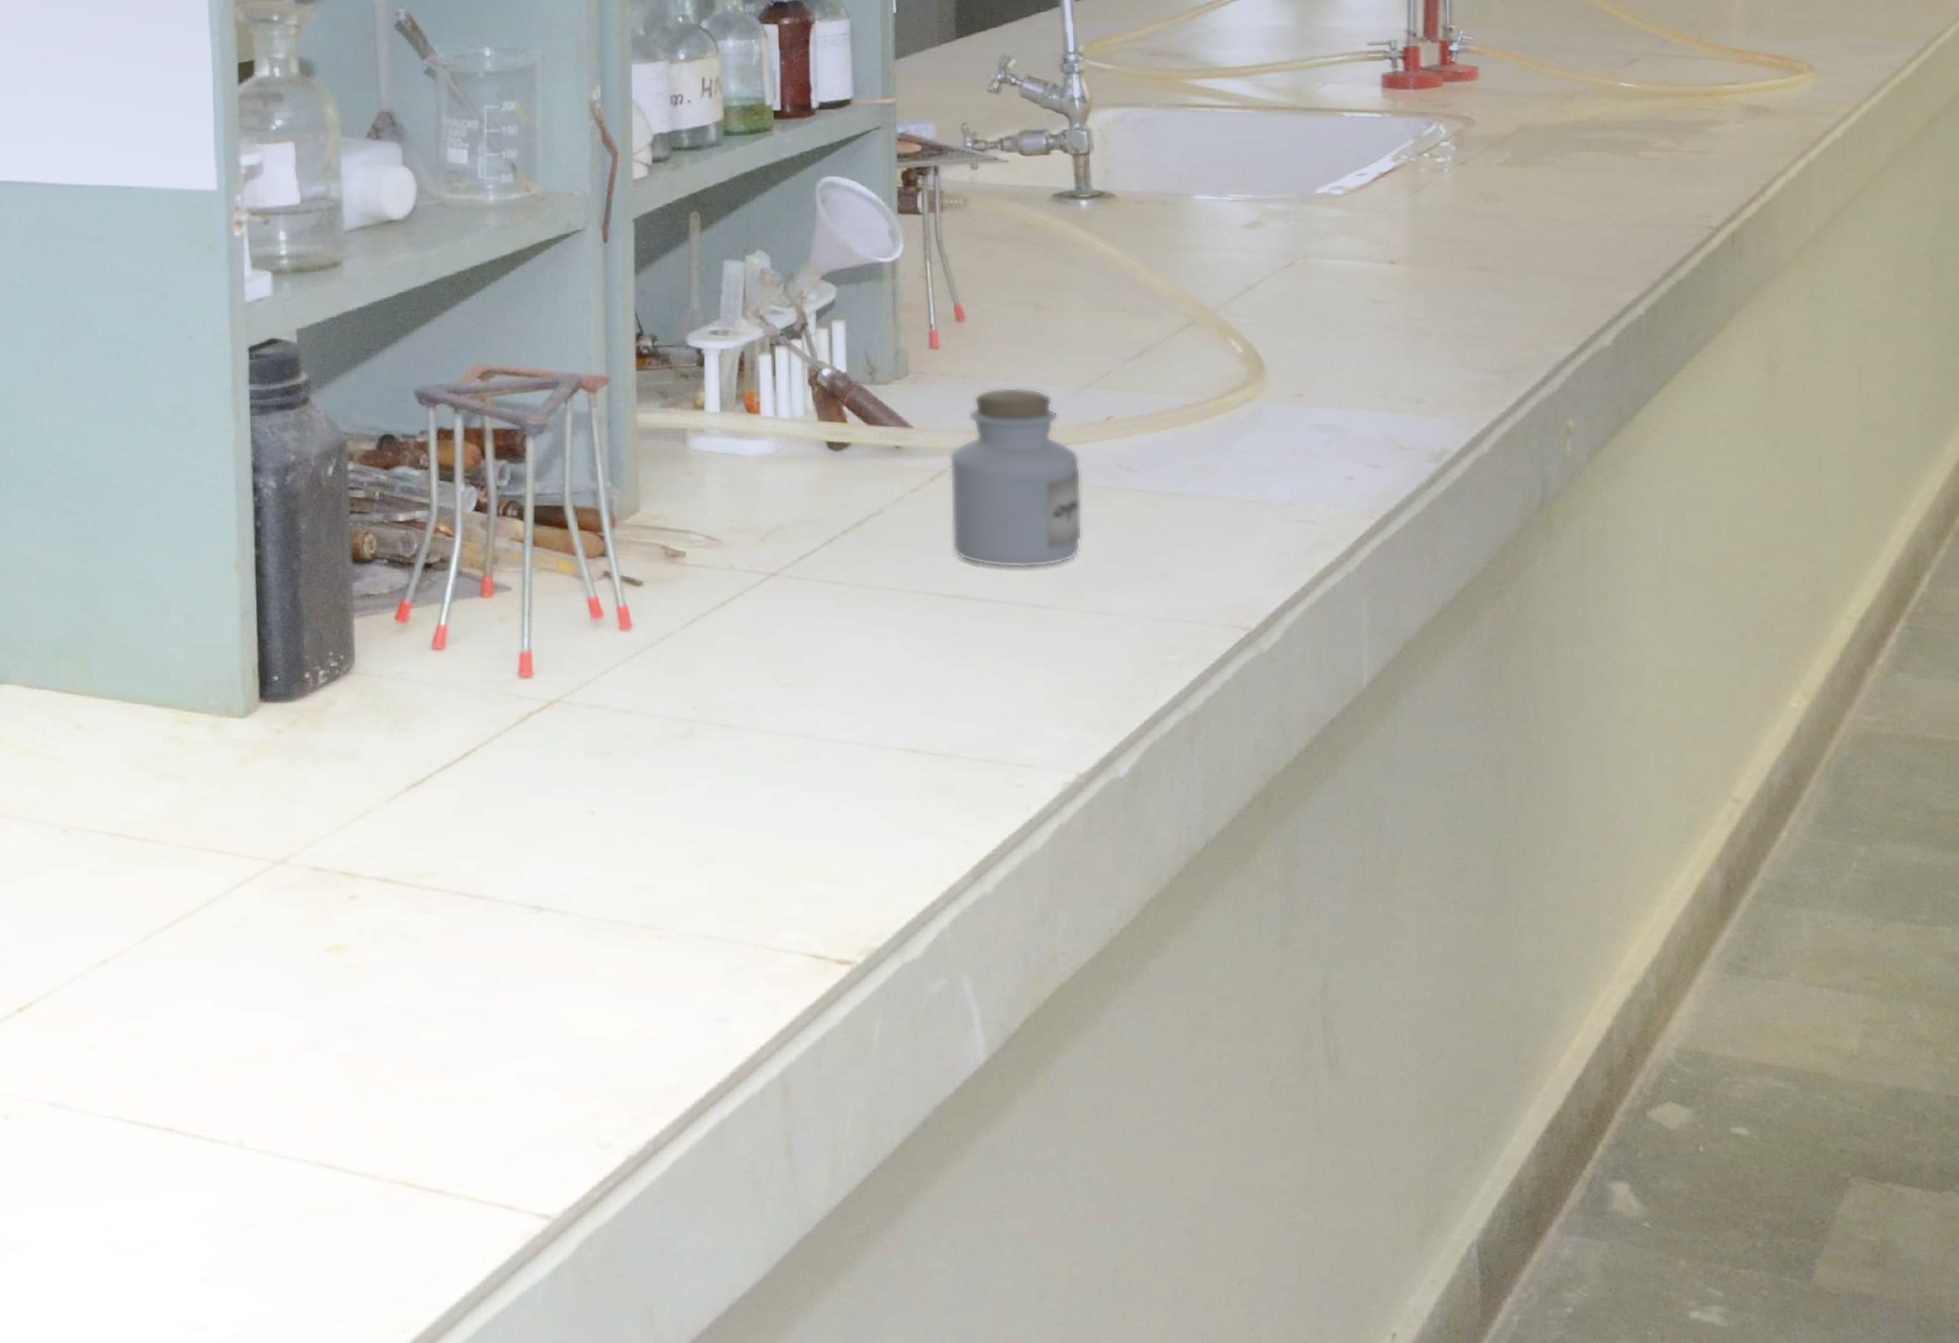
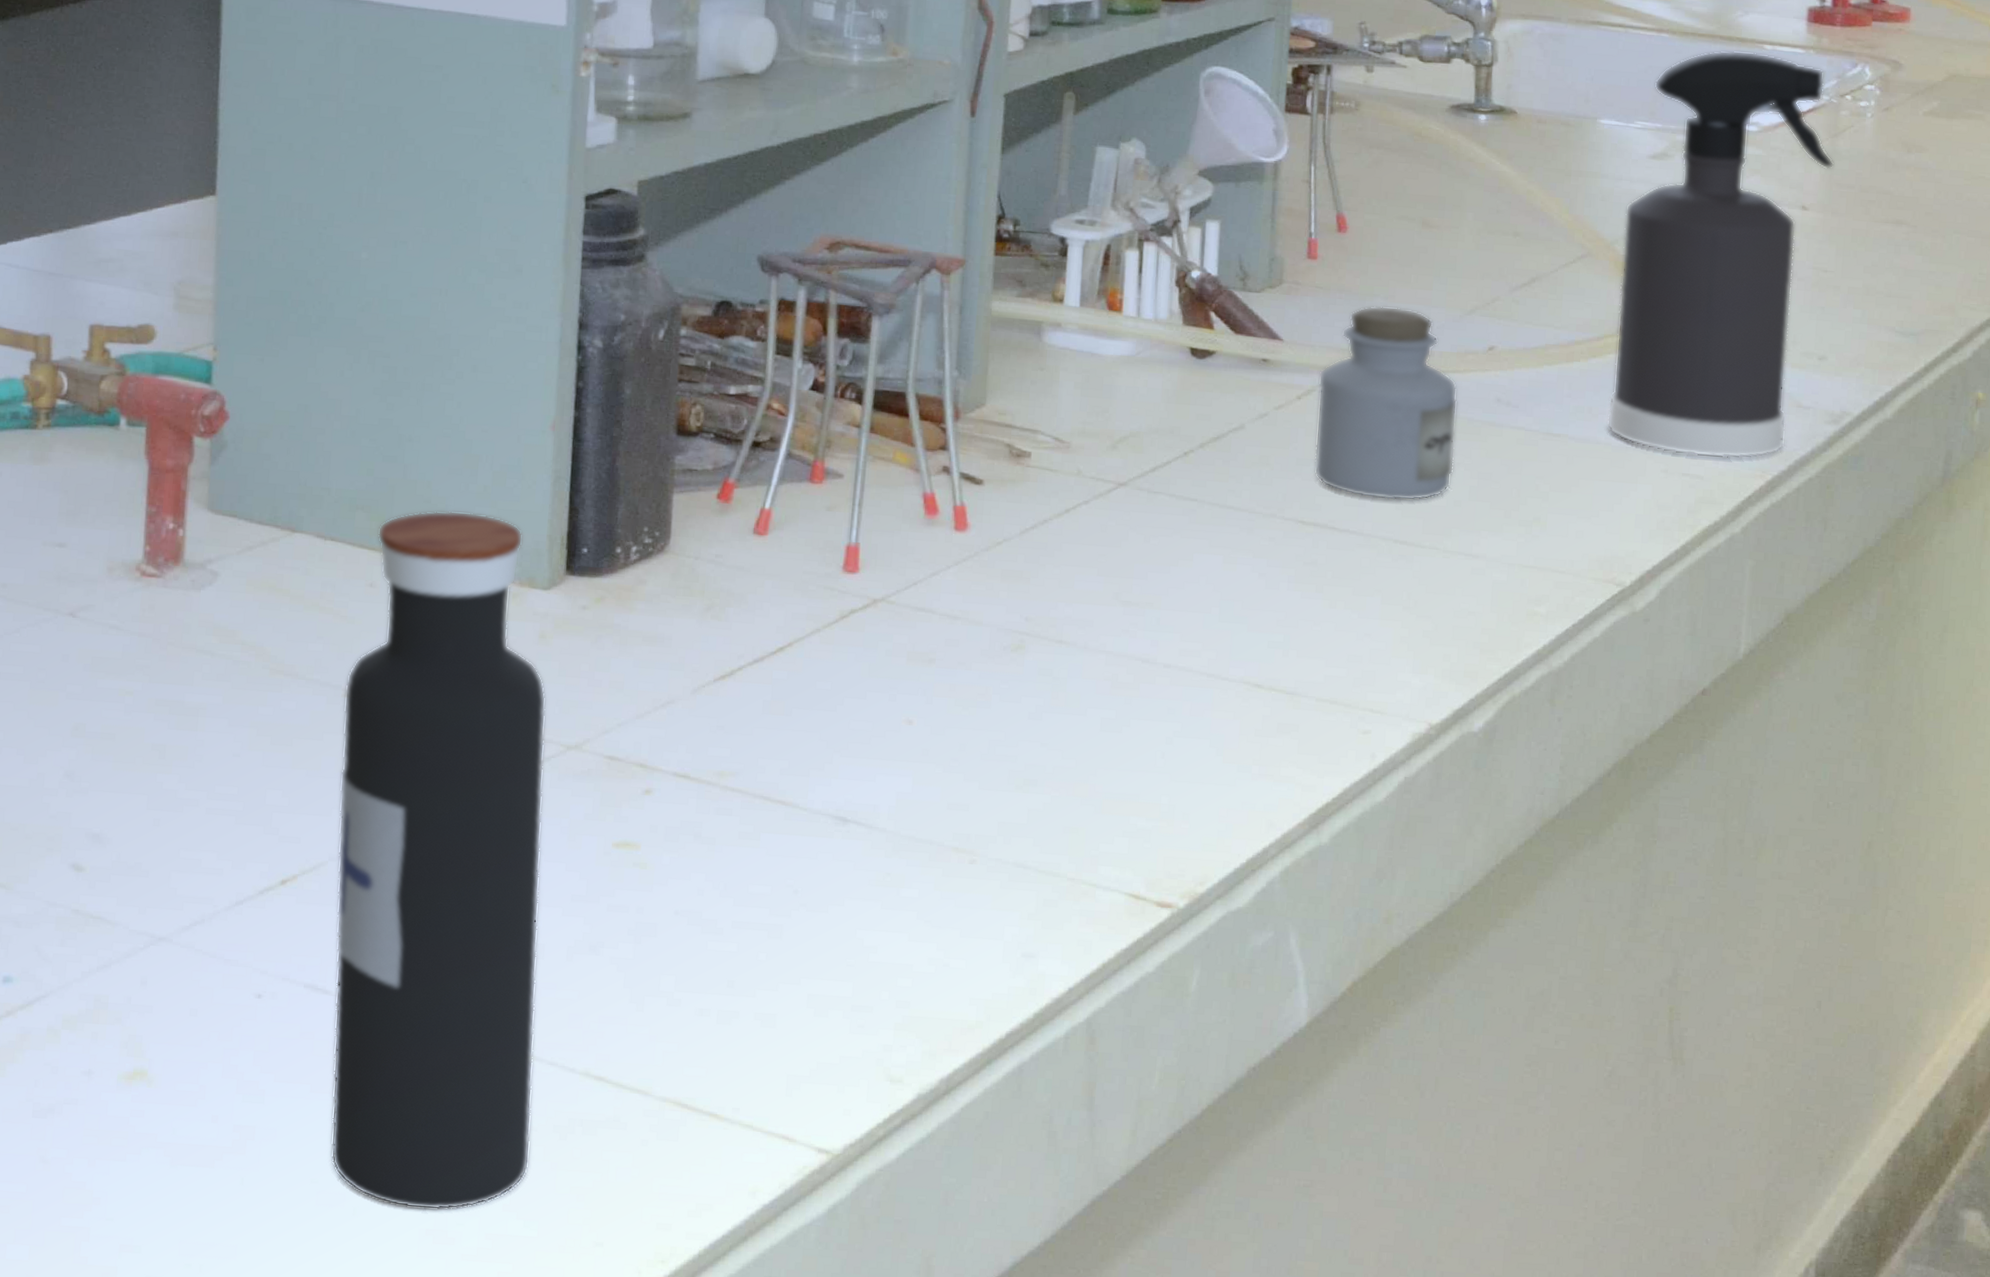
water bottle: none [63,651,271,1301] -> present [330,510,546,1210]
spray bottle: none [1222,120,1418,503] -> present [1606,50,1835,459]

